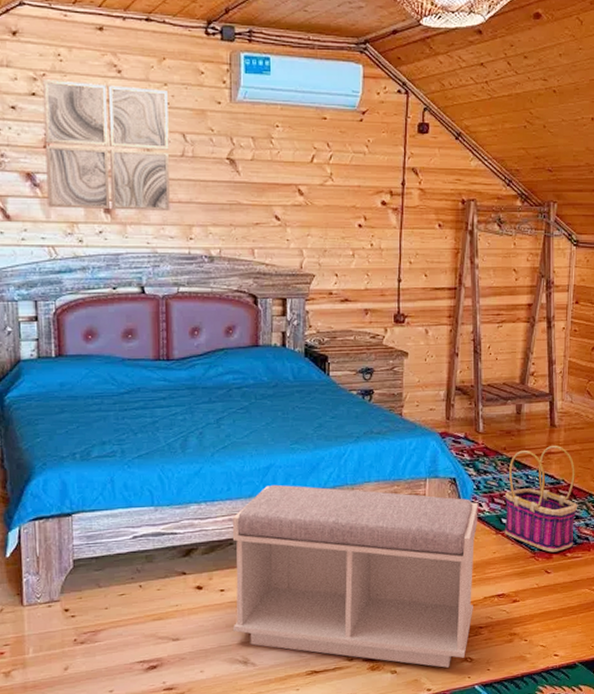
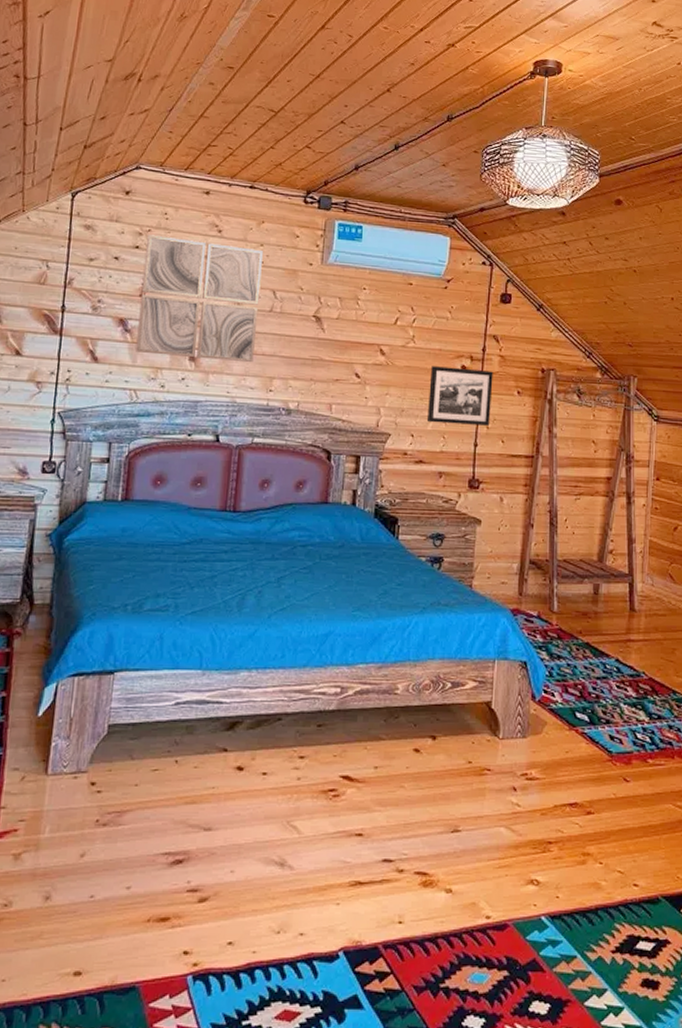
bench: present [232,484,478,668] -> none [272,654,551,890]
picture frame: none [349,204,414,261] -> present [426,366,493,426]
basket: present [504,445,578,553] -> none [578,631,660,757]

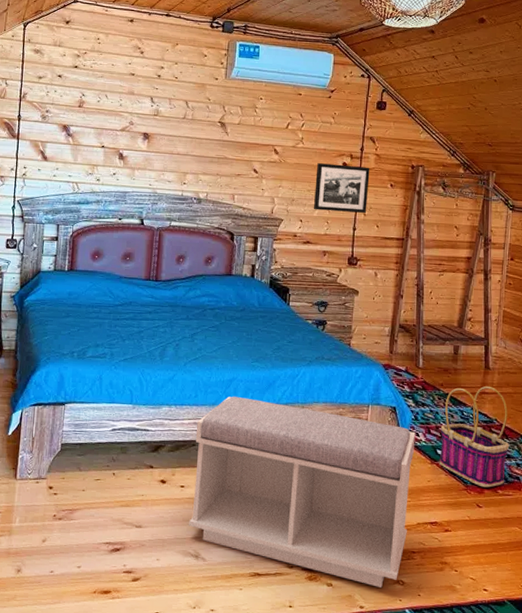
wall art: present [136,234,263,363] -> none [76,56,177,161]
bench: none [272,654,551,890] -> present [189,396,416,588]
basket: none [578,631,660,757] -> present [439,385,510,488]

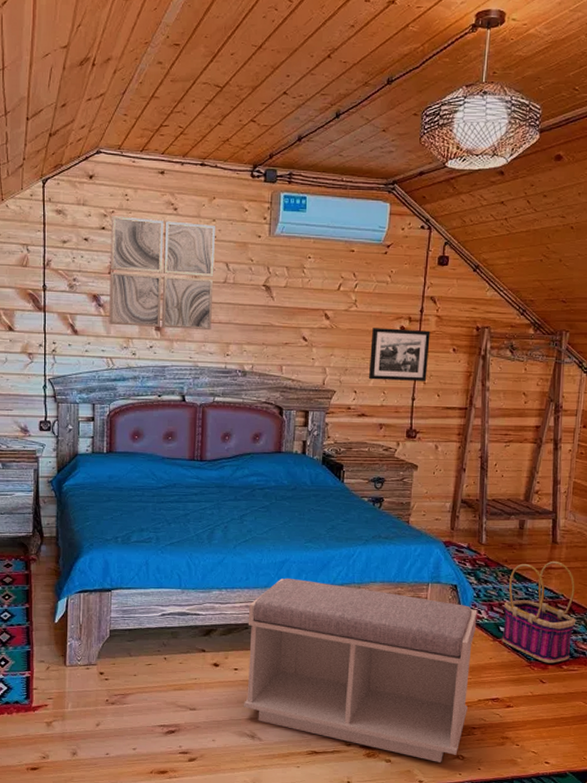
wall art: none [76,56,177,161] -> present [109,216,215,331]

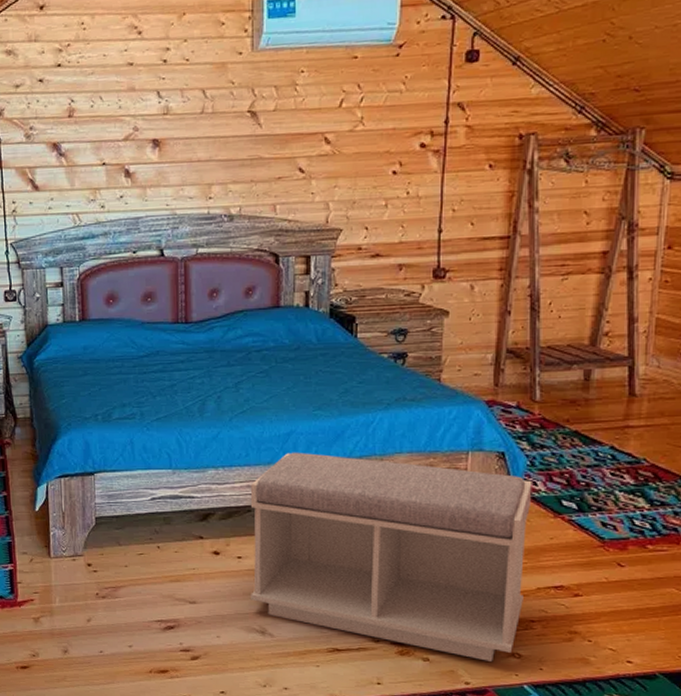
wall art: present [109,216,215,331] -> none [67,46,190,176]
picture frame: present [368,328,431,381] -> none [382,145,459,212]
basket: present [501,560,576,664] -> none [565,417,664,543]

